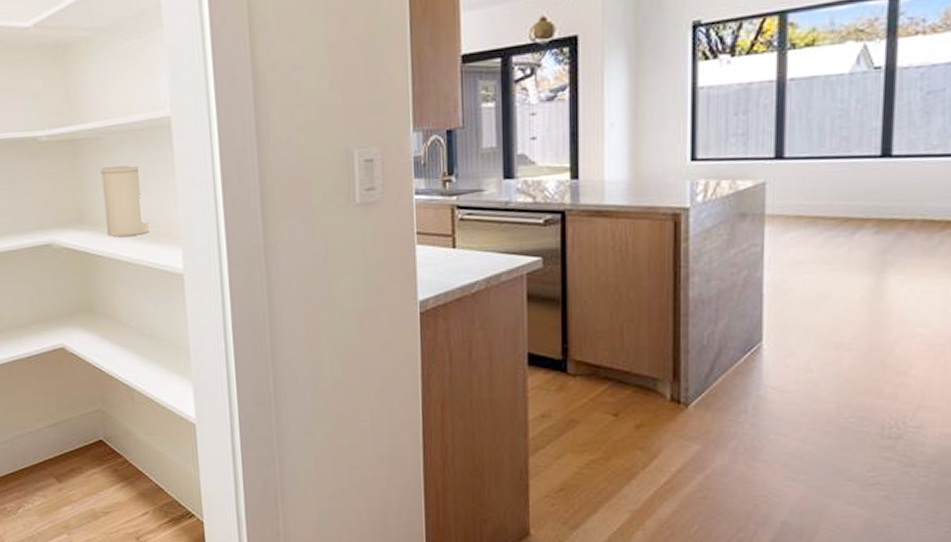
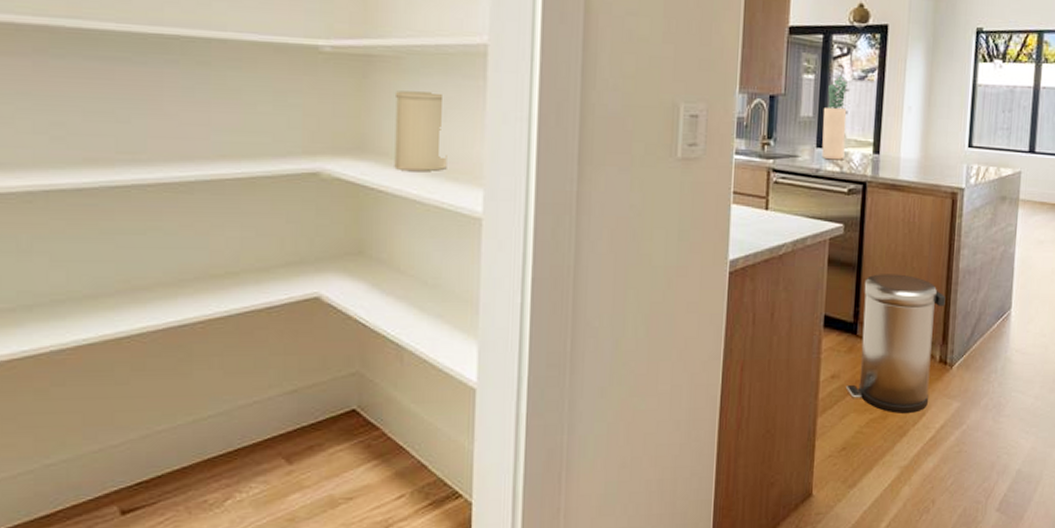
vase: none [507,96,537,191] -> present [821,73,847,160]
pedal bin: none [558,307,674,455] -> present [845,274,946,413]

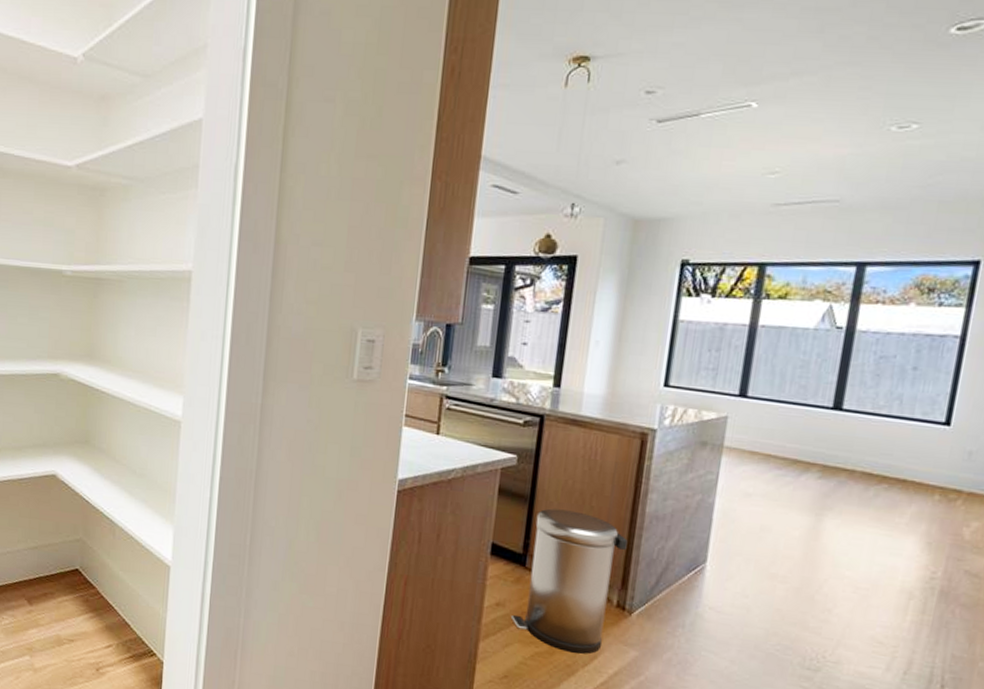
canister: present [394,91,447,171] -> none [114,309,156,378]
vase: present [821,73,847,160] -> none [497,304,529,392]

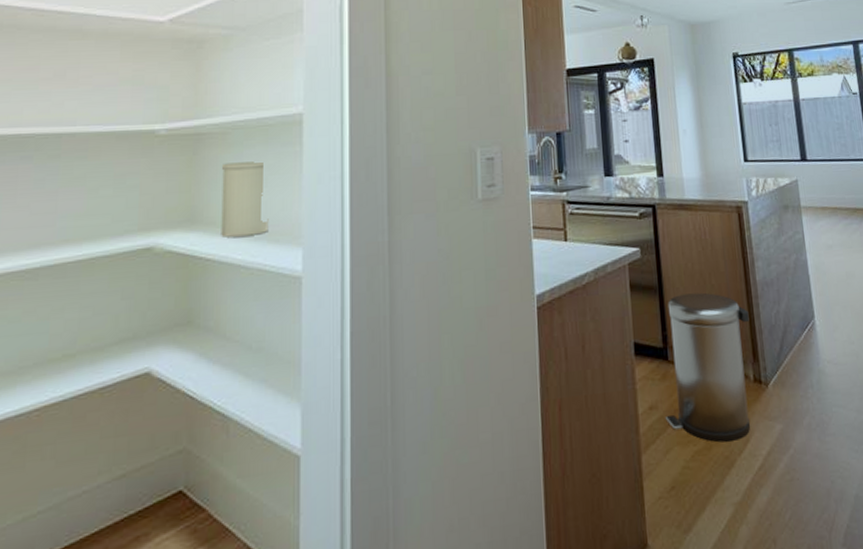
canister: none [114,309,156,378] -> present [221,162,269,238]

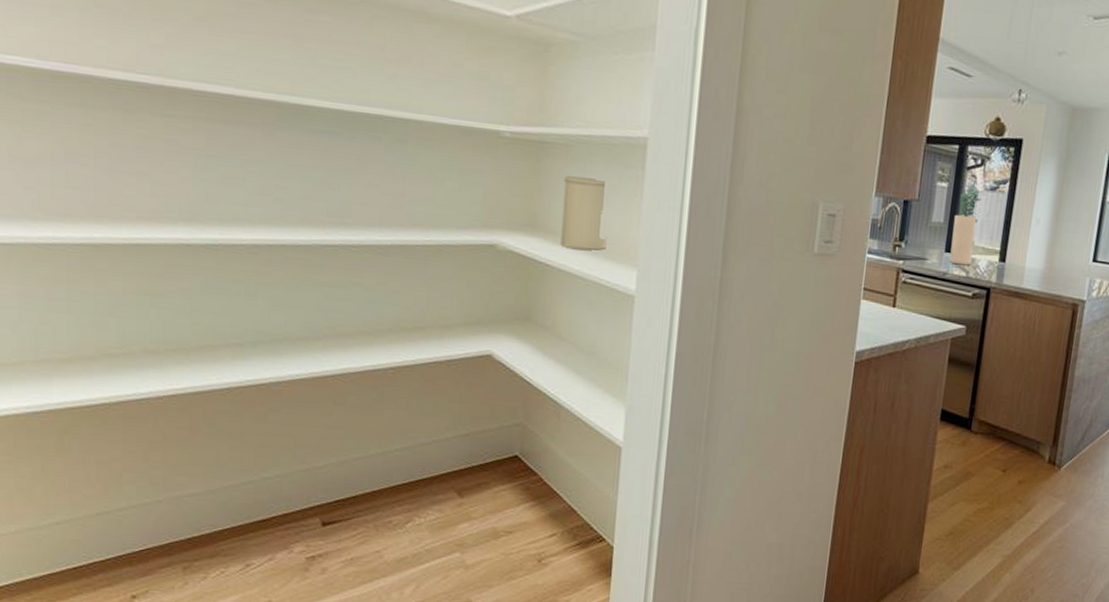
vase: none [606,106,631,187] -> present [949,183,979,266]
pedal bin: present [665,292,750,443] -> none [956,375,1059,507]

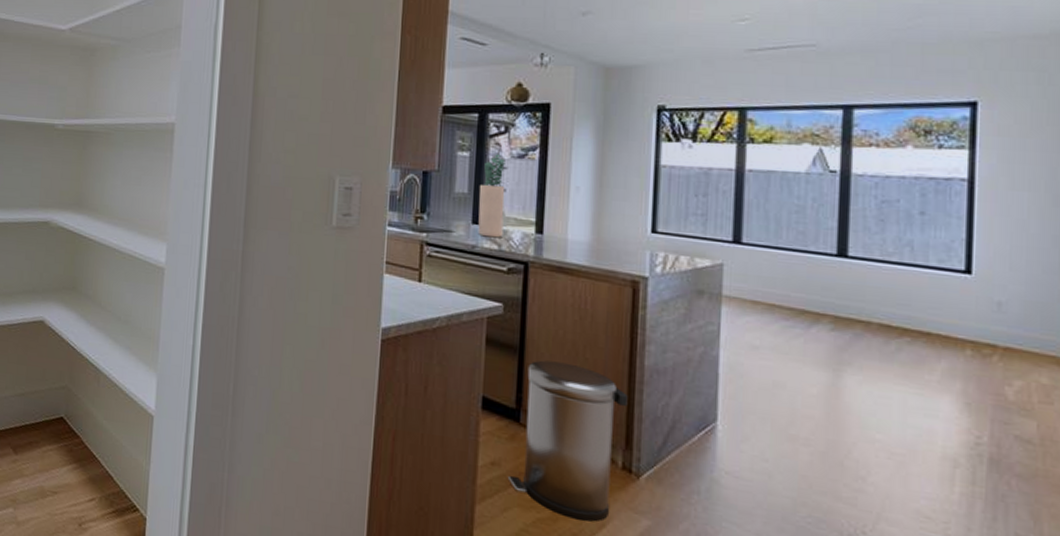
canister: present [560,175,607,250] -> none [101,160,140,226]
pedal bin: none [956,375,1059,507] -> present [507,360,628,522]

